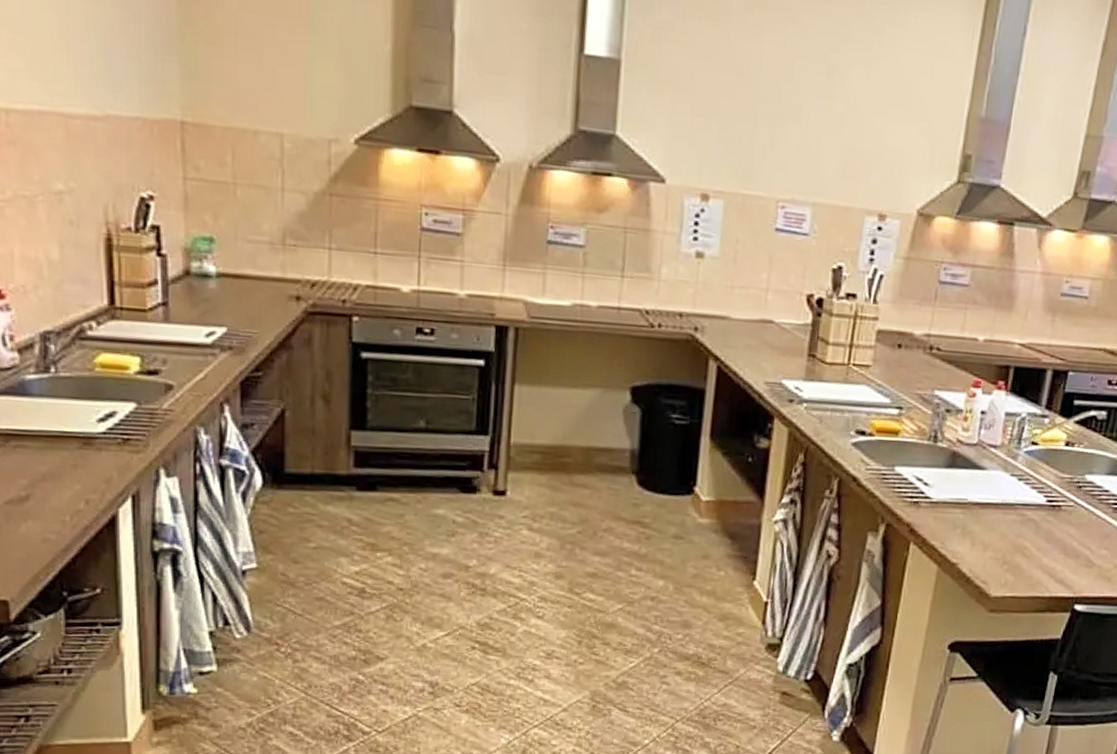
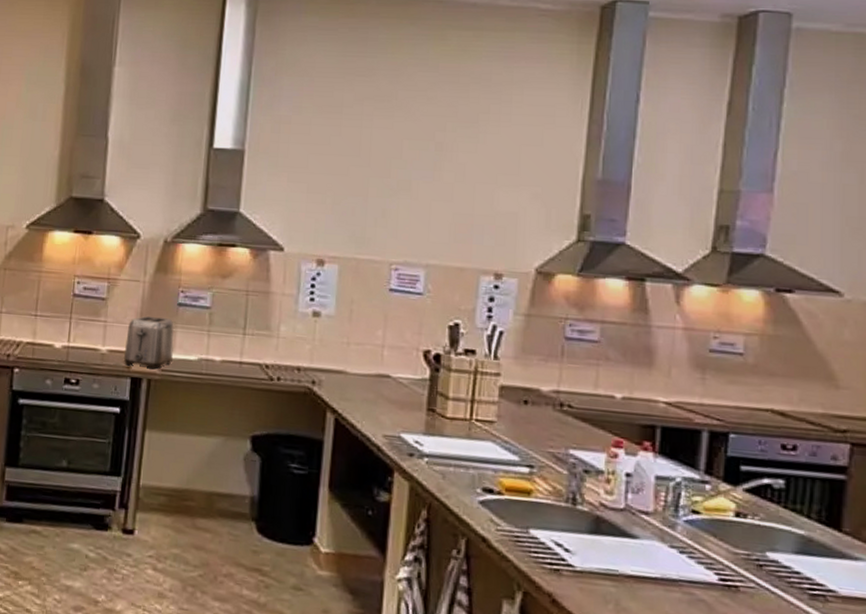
toaster: none [485,255,544,316] -> present [123,316,174,369]

